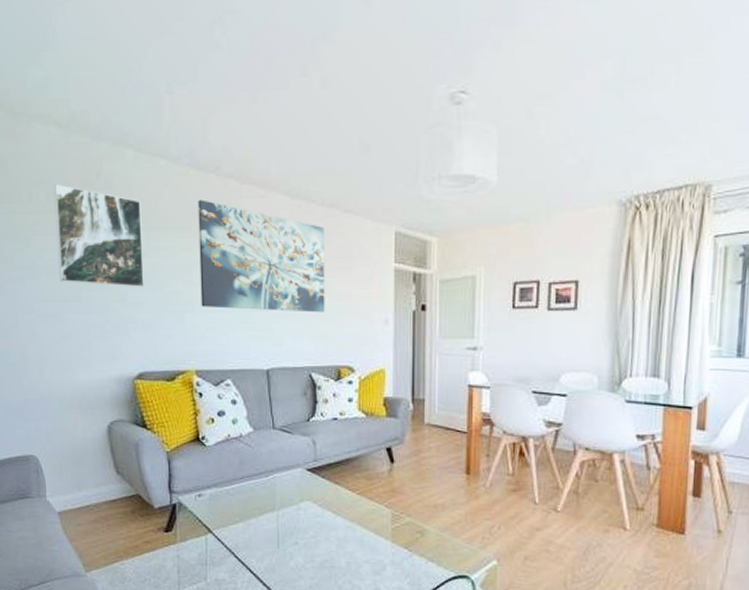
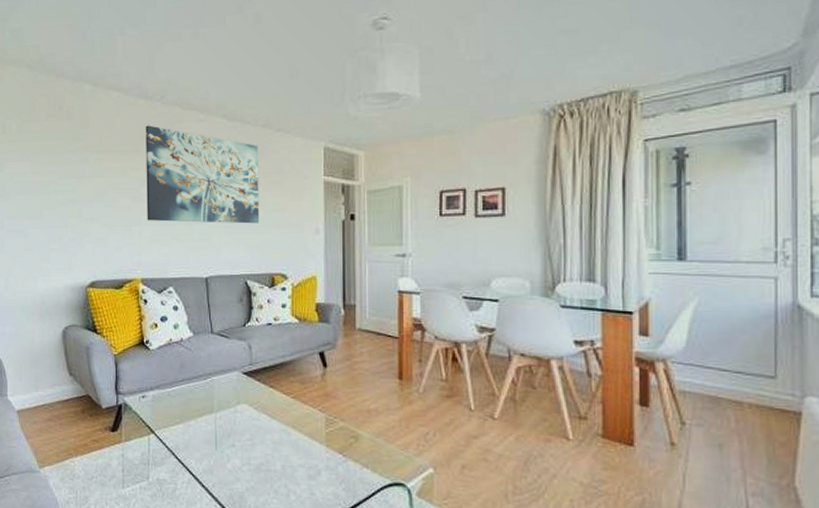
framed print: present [54,184,144,288] -> none [23,117,98,205]

